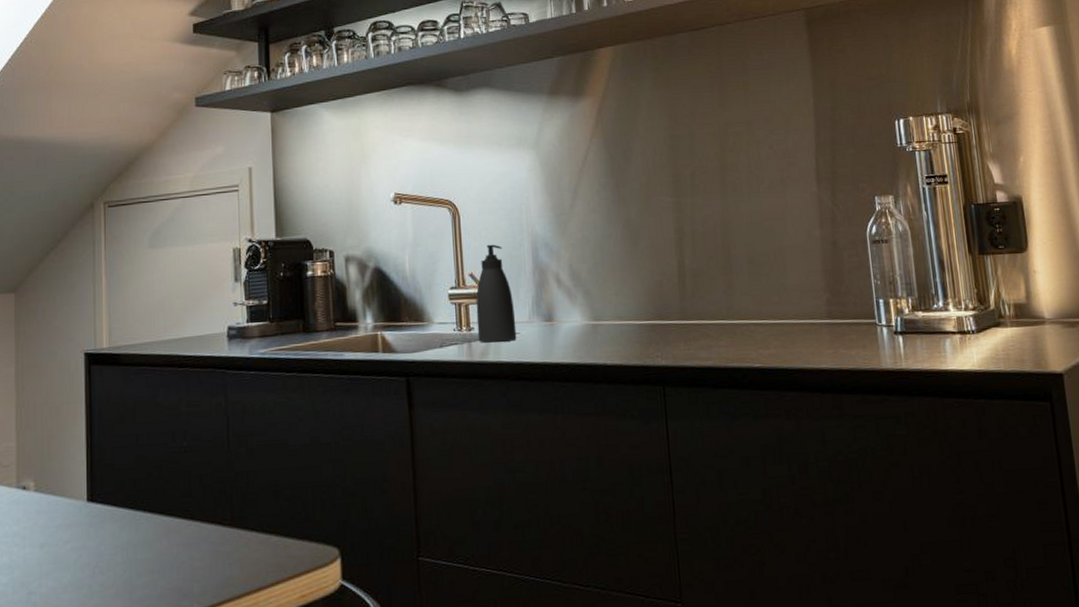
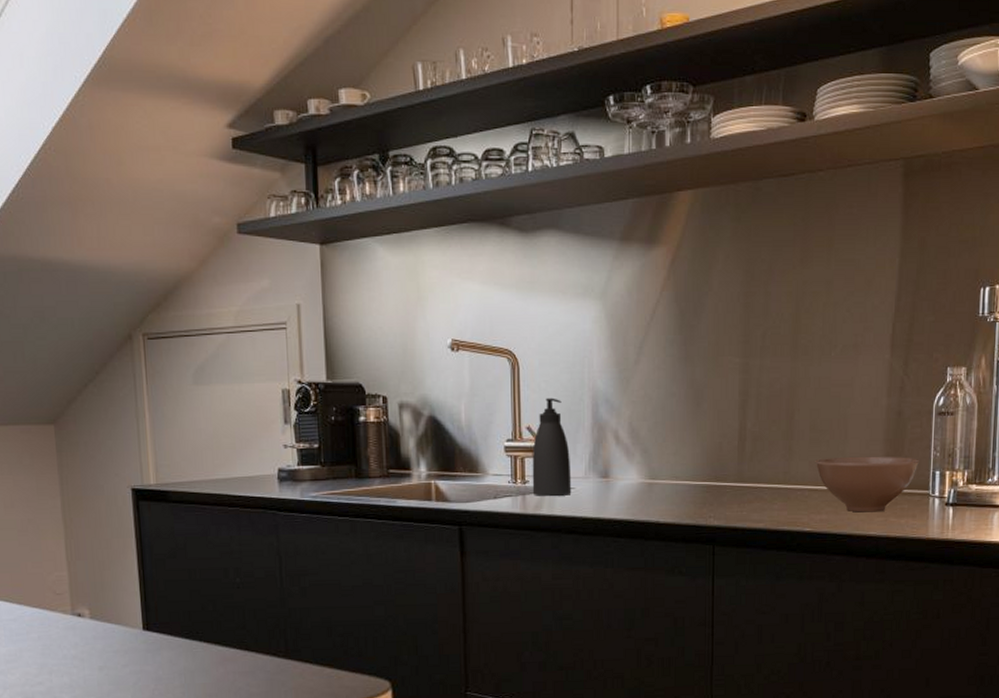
bowl: none [756,286,861,346] -> present [815,456,919,513]

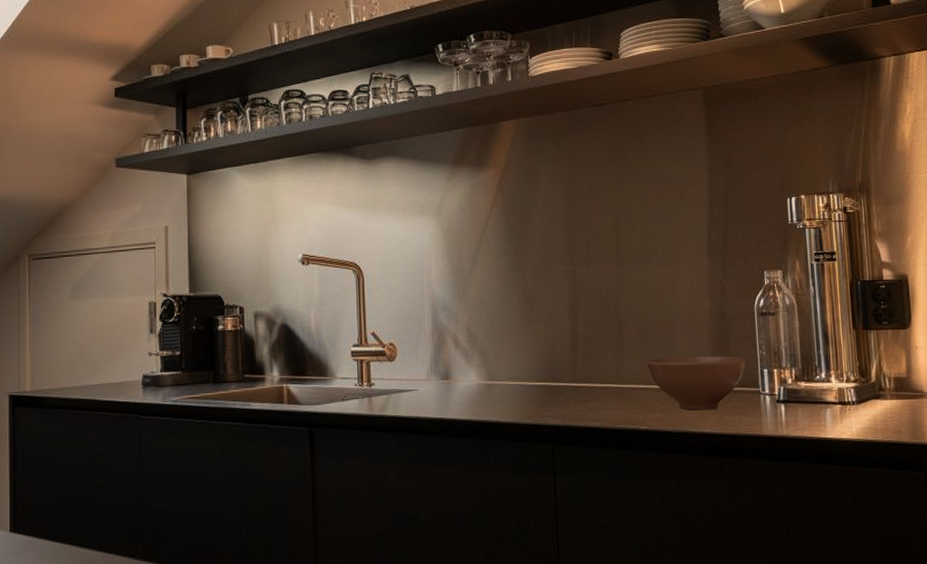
soap dispenser: present [532,397,572,497] -> none [377,305,415,399]

